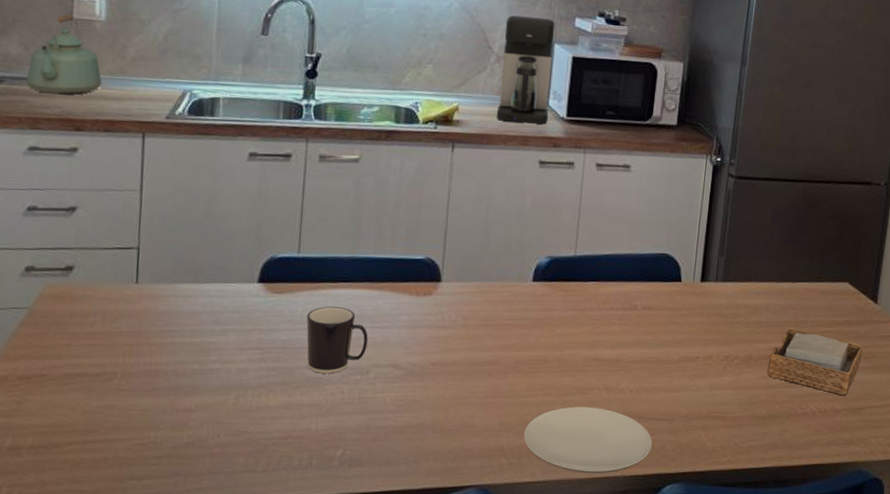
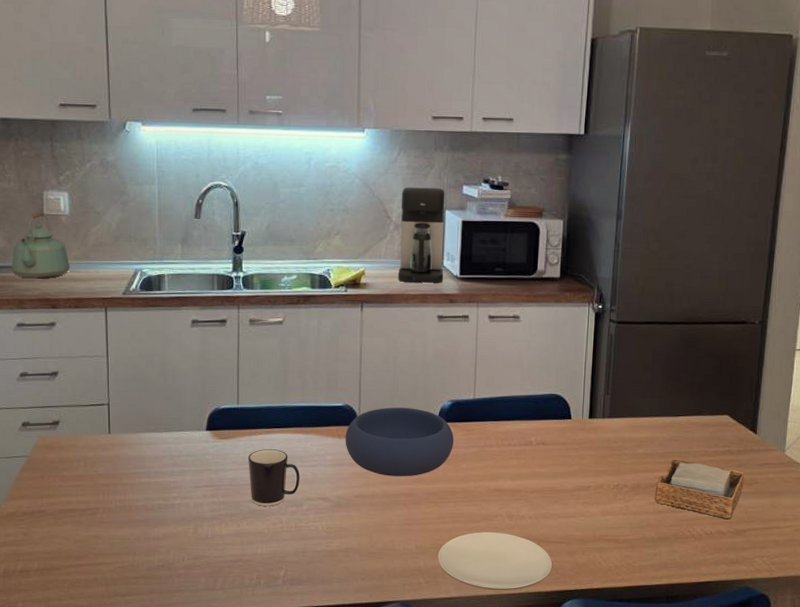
bowl: none [424,262,550,343] -> present [345,407,454,477]

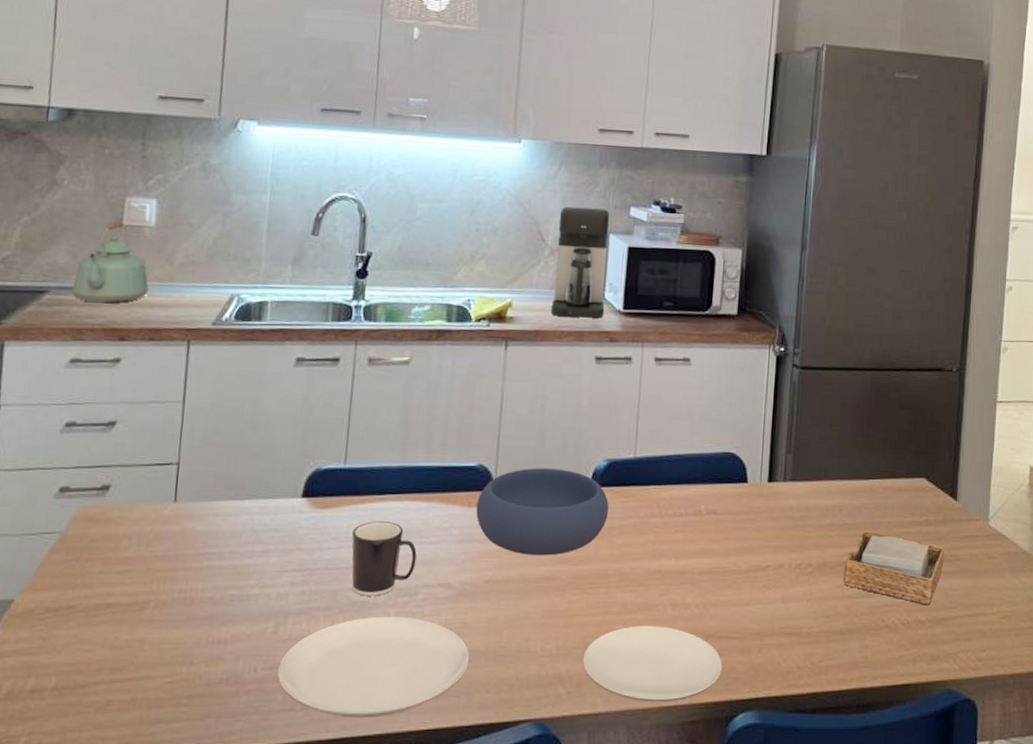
plate: none [200,521,347,596] -> present [278,616,469,718]

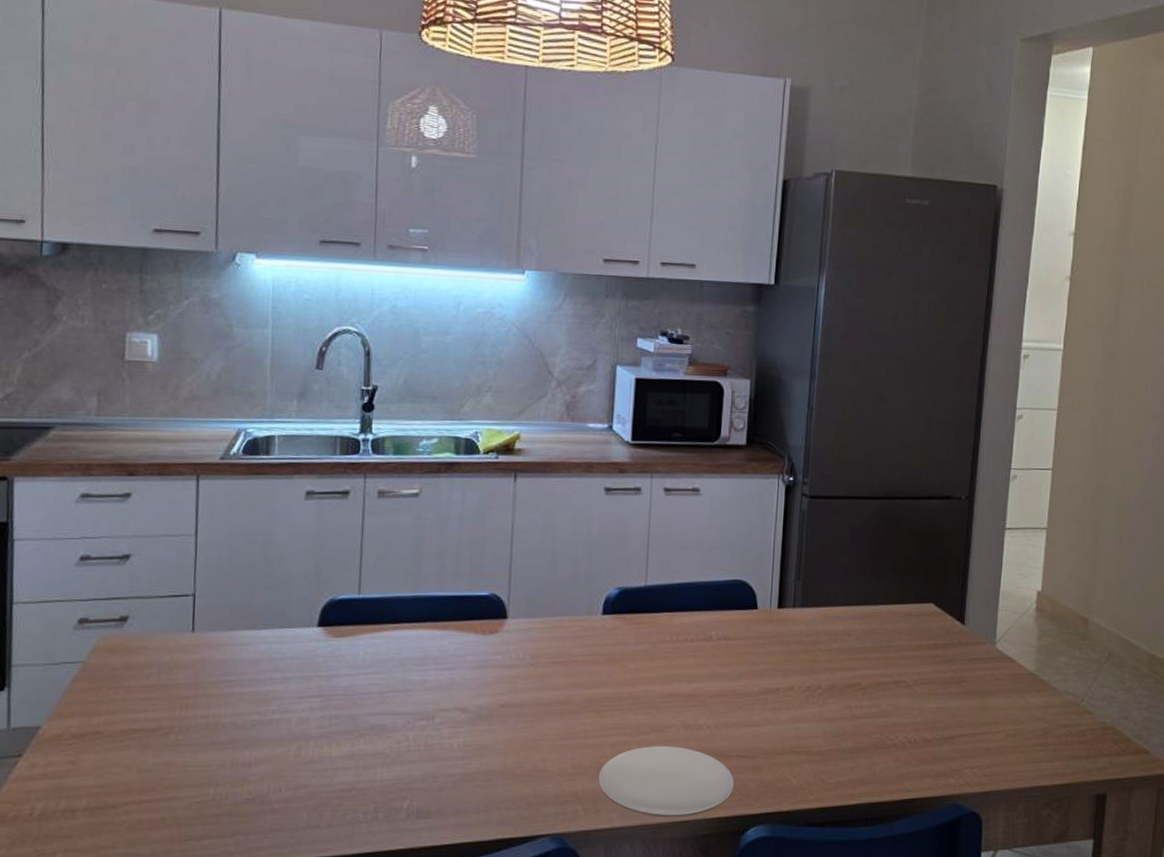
kettle: present [71,220,148,304] -> none [77,356,154,439]
plate: present [278,616,469,718] -> none [302,739,488,834]
mug: present [351,521,417,596] -> none [368,649,433,720]
bowl: present [476,468,609,556] -> none [490,596,621,681]
coffee maker: present [550,206,610,318] -> none [559,338,617,450]
napkin holder: present [843,530,944,605] -> none [852,653,952,725]

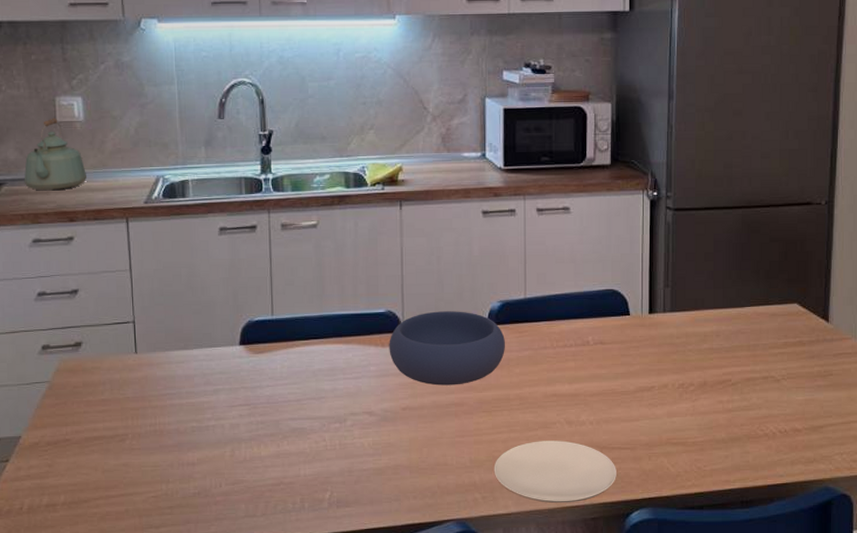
kettle: none [77,356,154,439] -> present [24,118,86,191]
bowl: none [490,596,621,681] -> present [389,311,505,386]

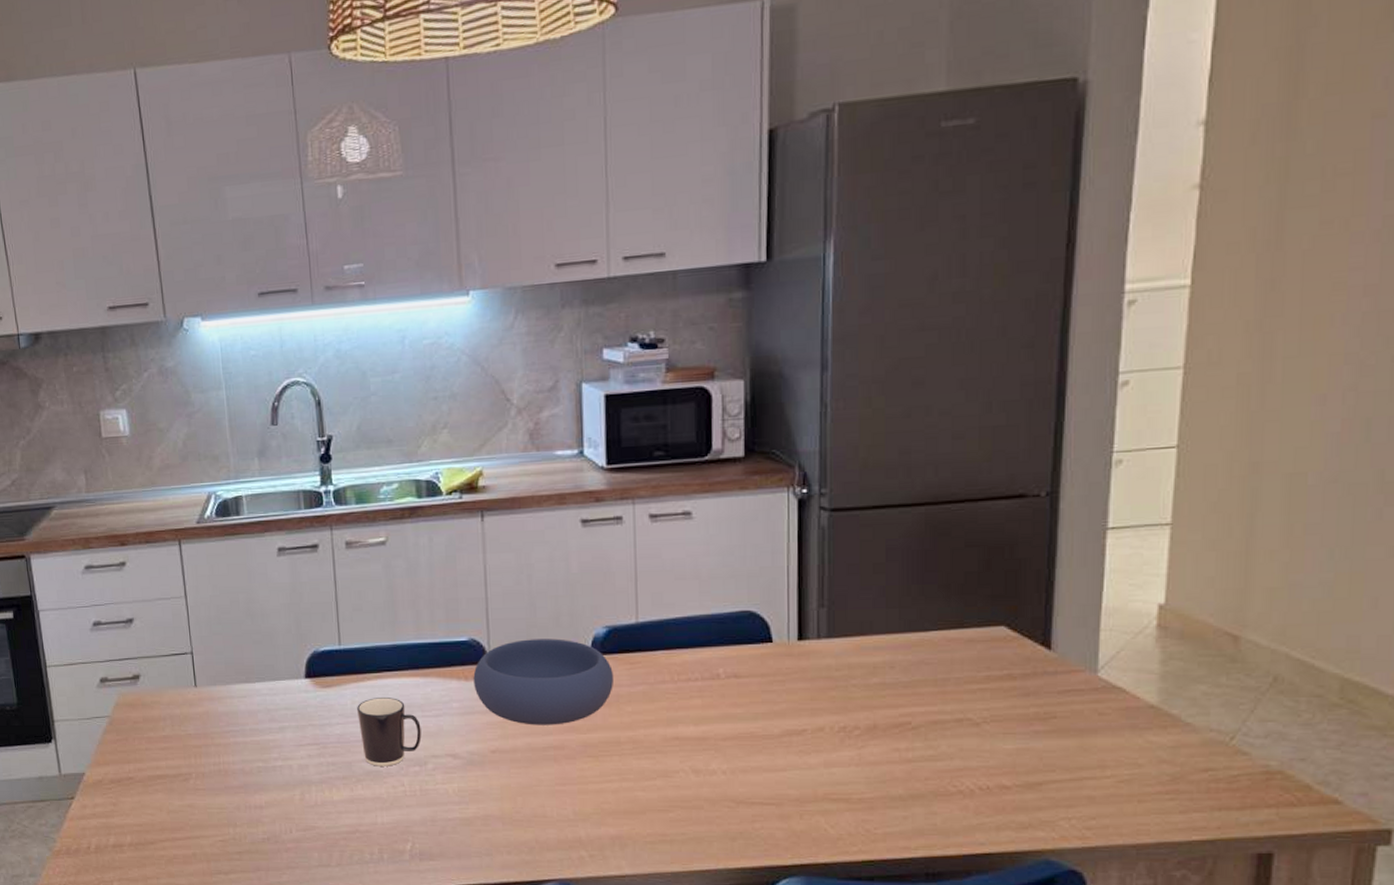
kettle: present [24,118,86,191] -> none [72,433,136,514]
mug: none [286,362,342,424] -> present [357,698,422,766]
plate: present [493,440,616,504] -> none [602,792,758,867]

